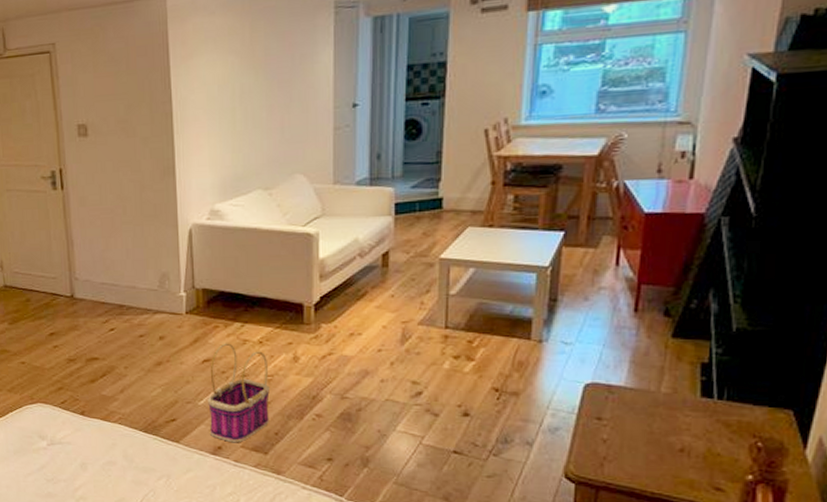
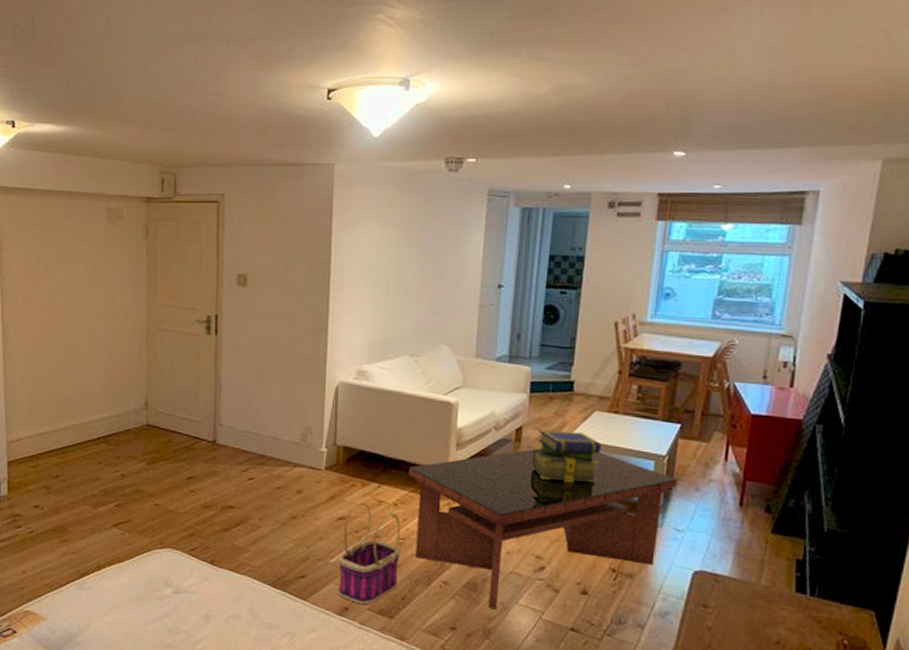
coffee table: none [272,270,564,438] -> present [409,448,678,610]
stack of books: none [401,251,476,305] -> present [531,430,601,483]

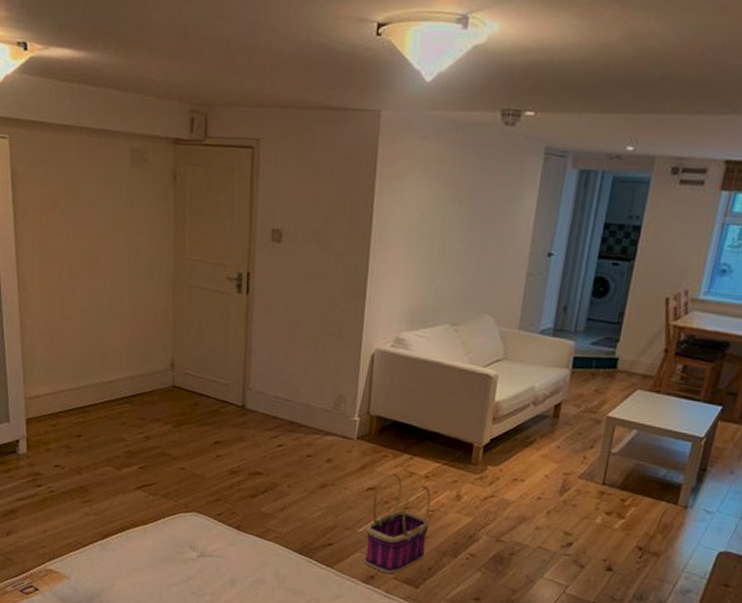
coffee table: present [409,448,678,610] -> none [442,425,713,582]
stack of books: present [531,430,601,483] -> none [567,407,640,462]

